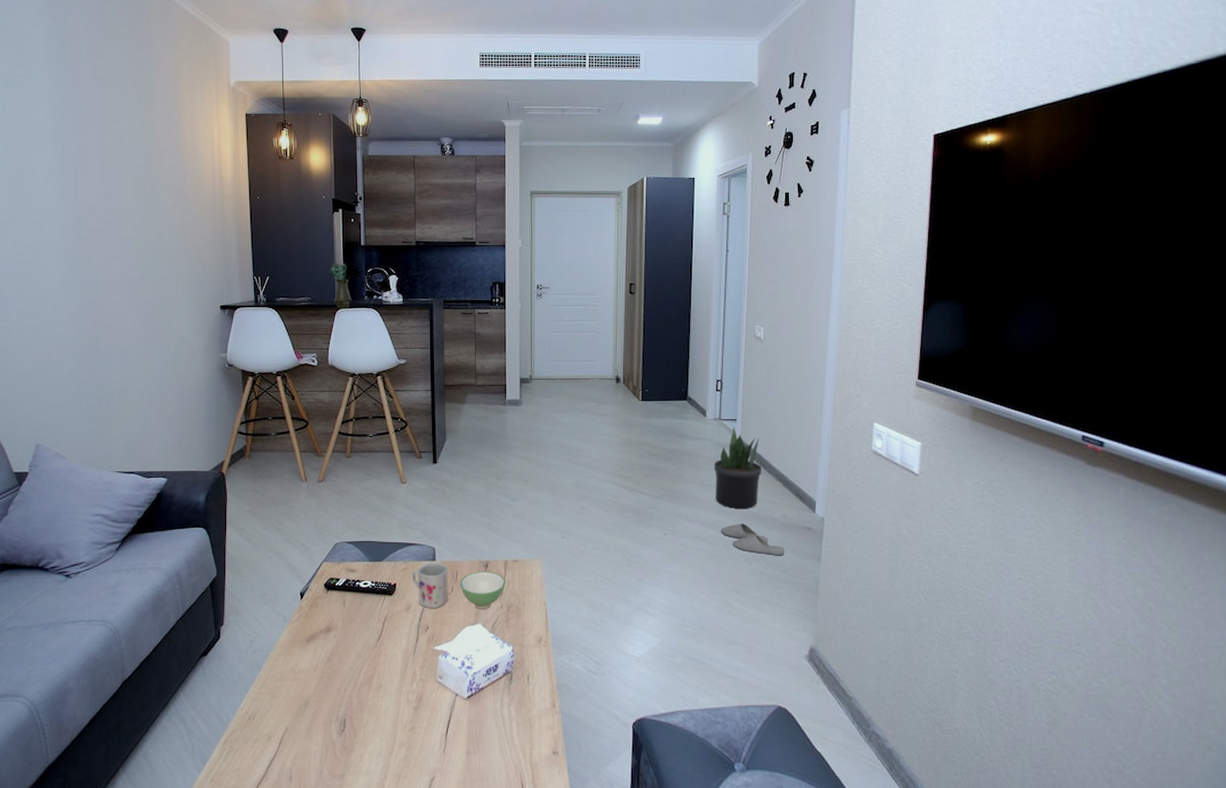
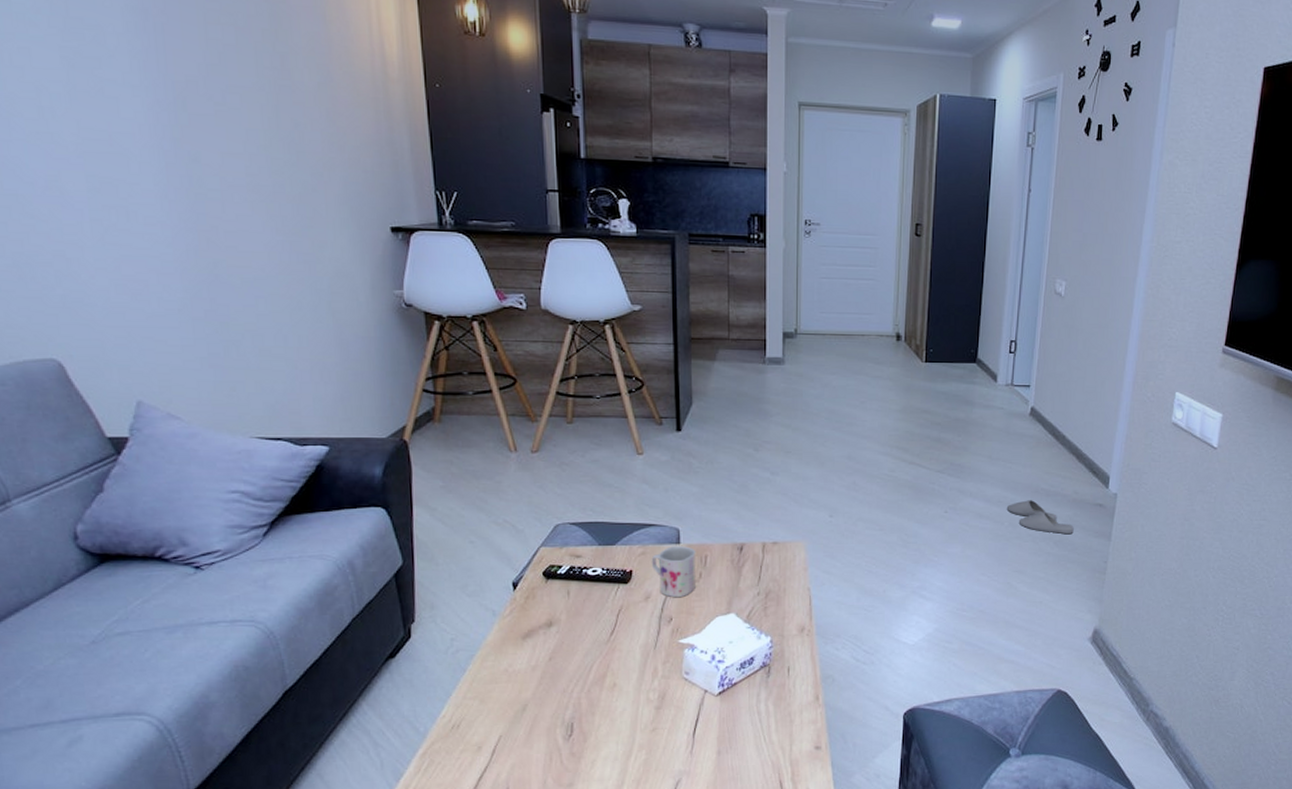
vase: present [329,261,352,309] -> none [539,176,570,238]
bowl: present [459,571,505,609] -> none [709,555,763,597]
planter: present [713,426,761,508] -> none [1002,393,1054,484]

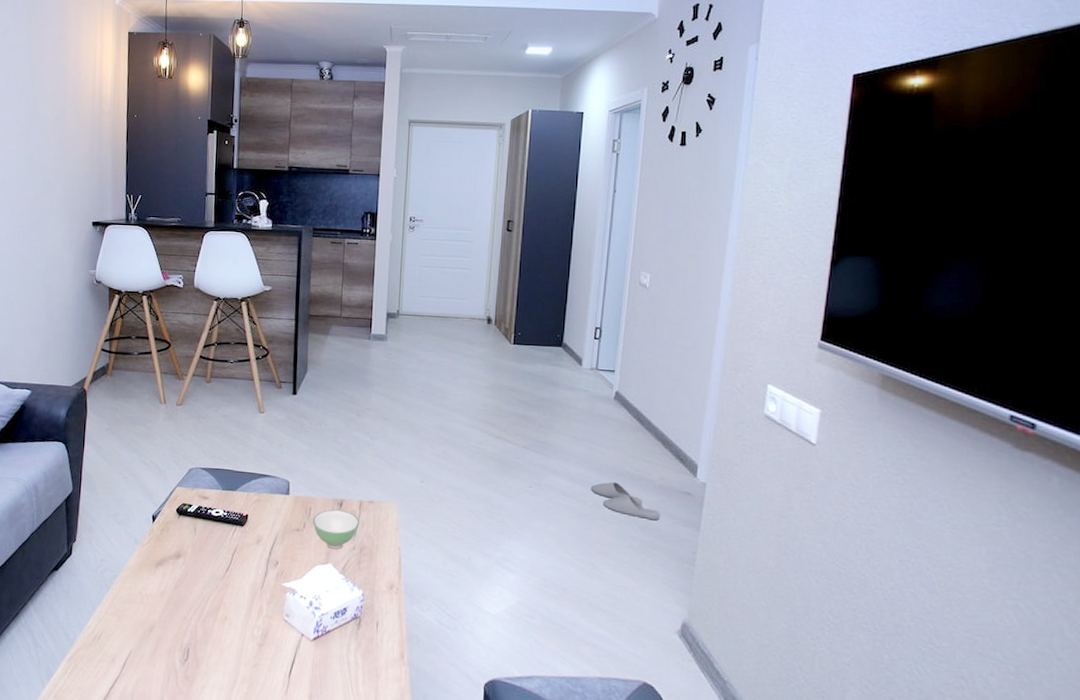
mug: present [651,545,696,598] -> none [264,495,302,544]
bowl: none [709,555,763,597] -> present [312,509,359,549]

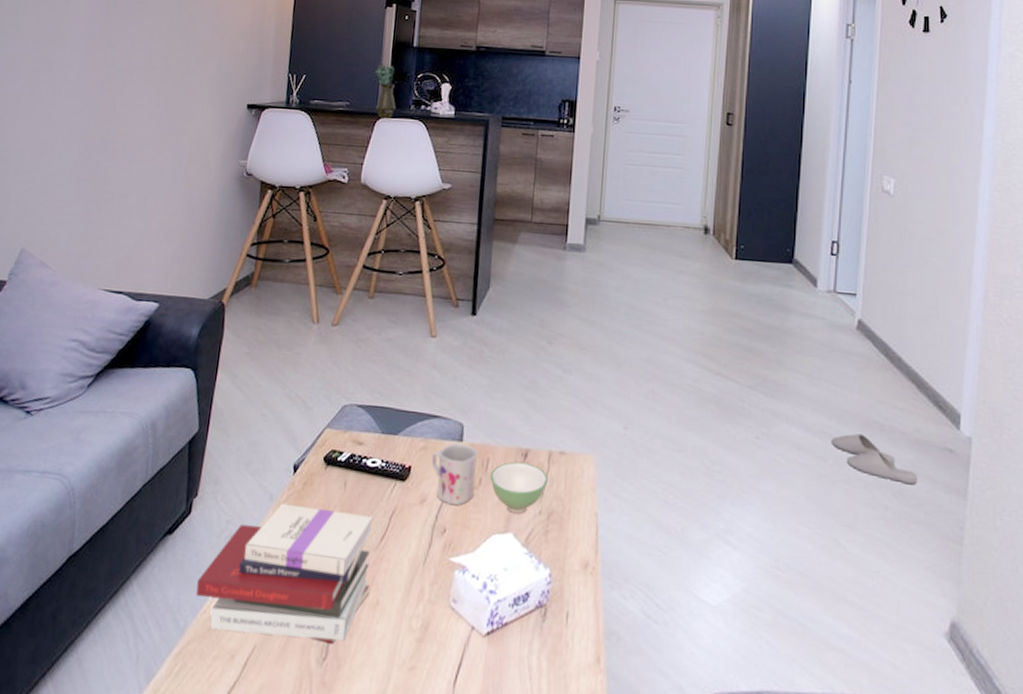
books: none [80,545,220,649] -> present [196,503,373,644]
vase: none [200,182,221,231] -> present [374,62,396,118]
mug: none [264,495,302,544] -> present [431,442,479,506]

